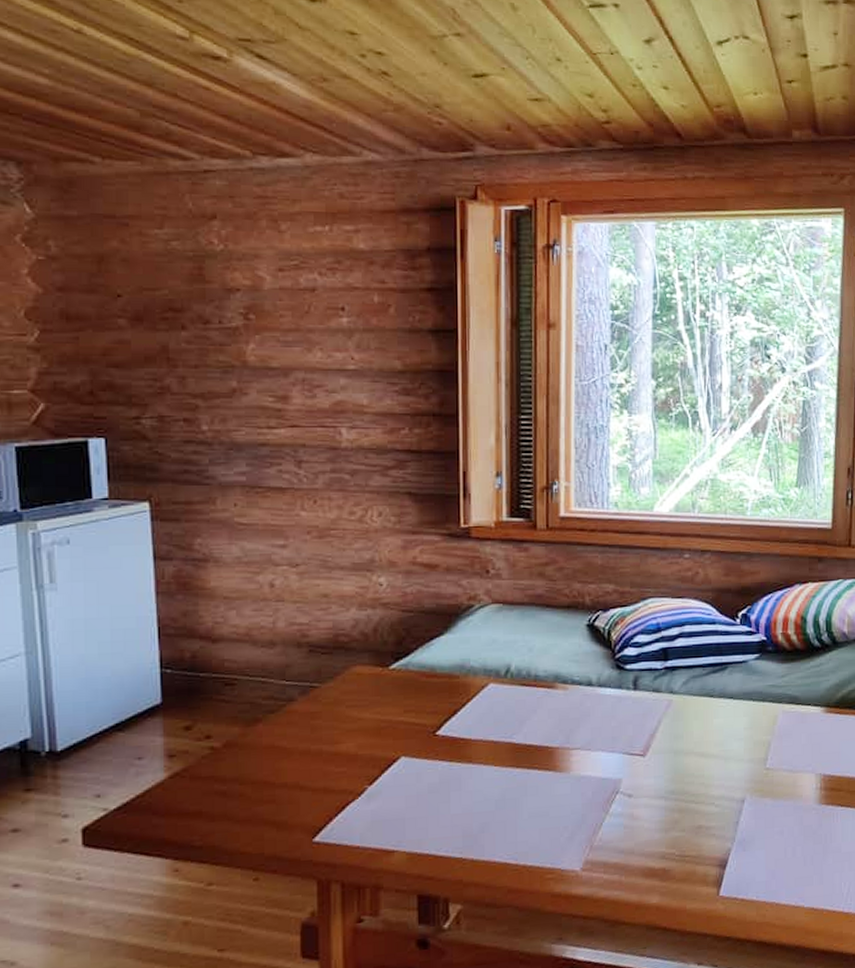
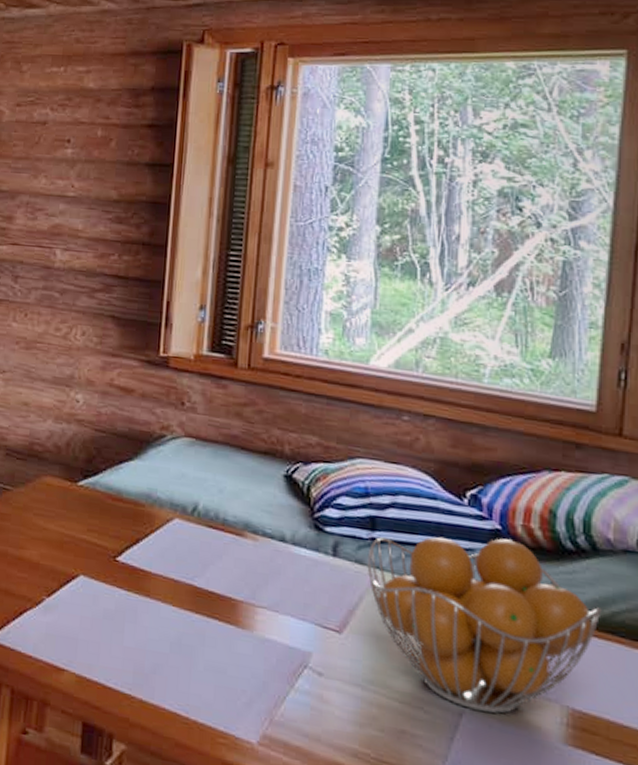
fruit basket: none [662,647,841,795] -> present [367,536,602,714]

